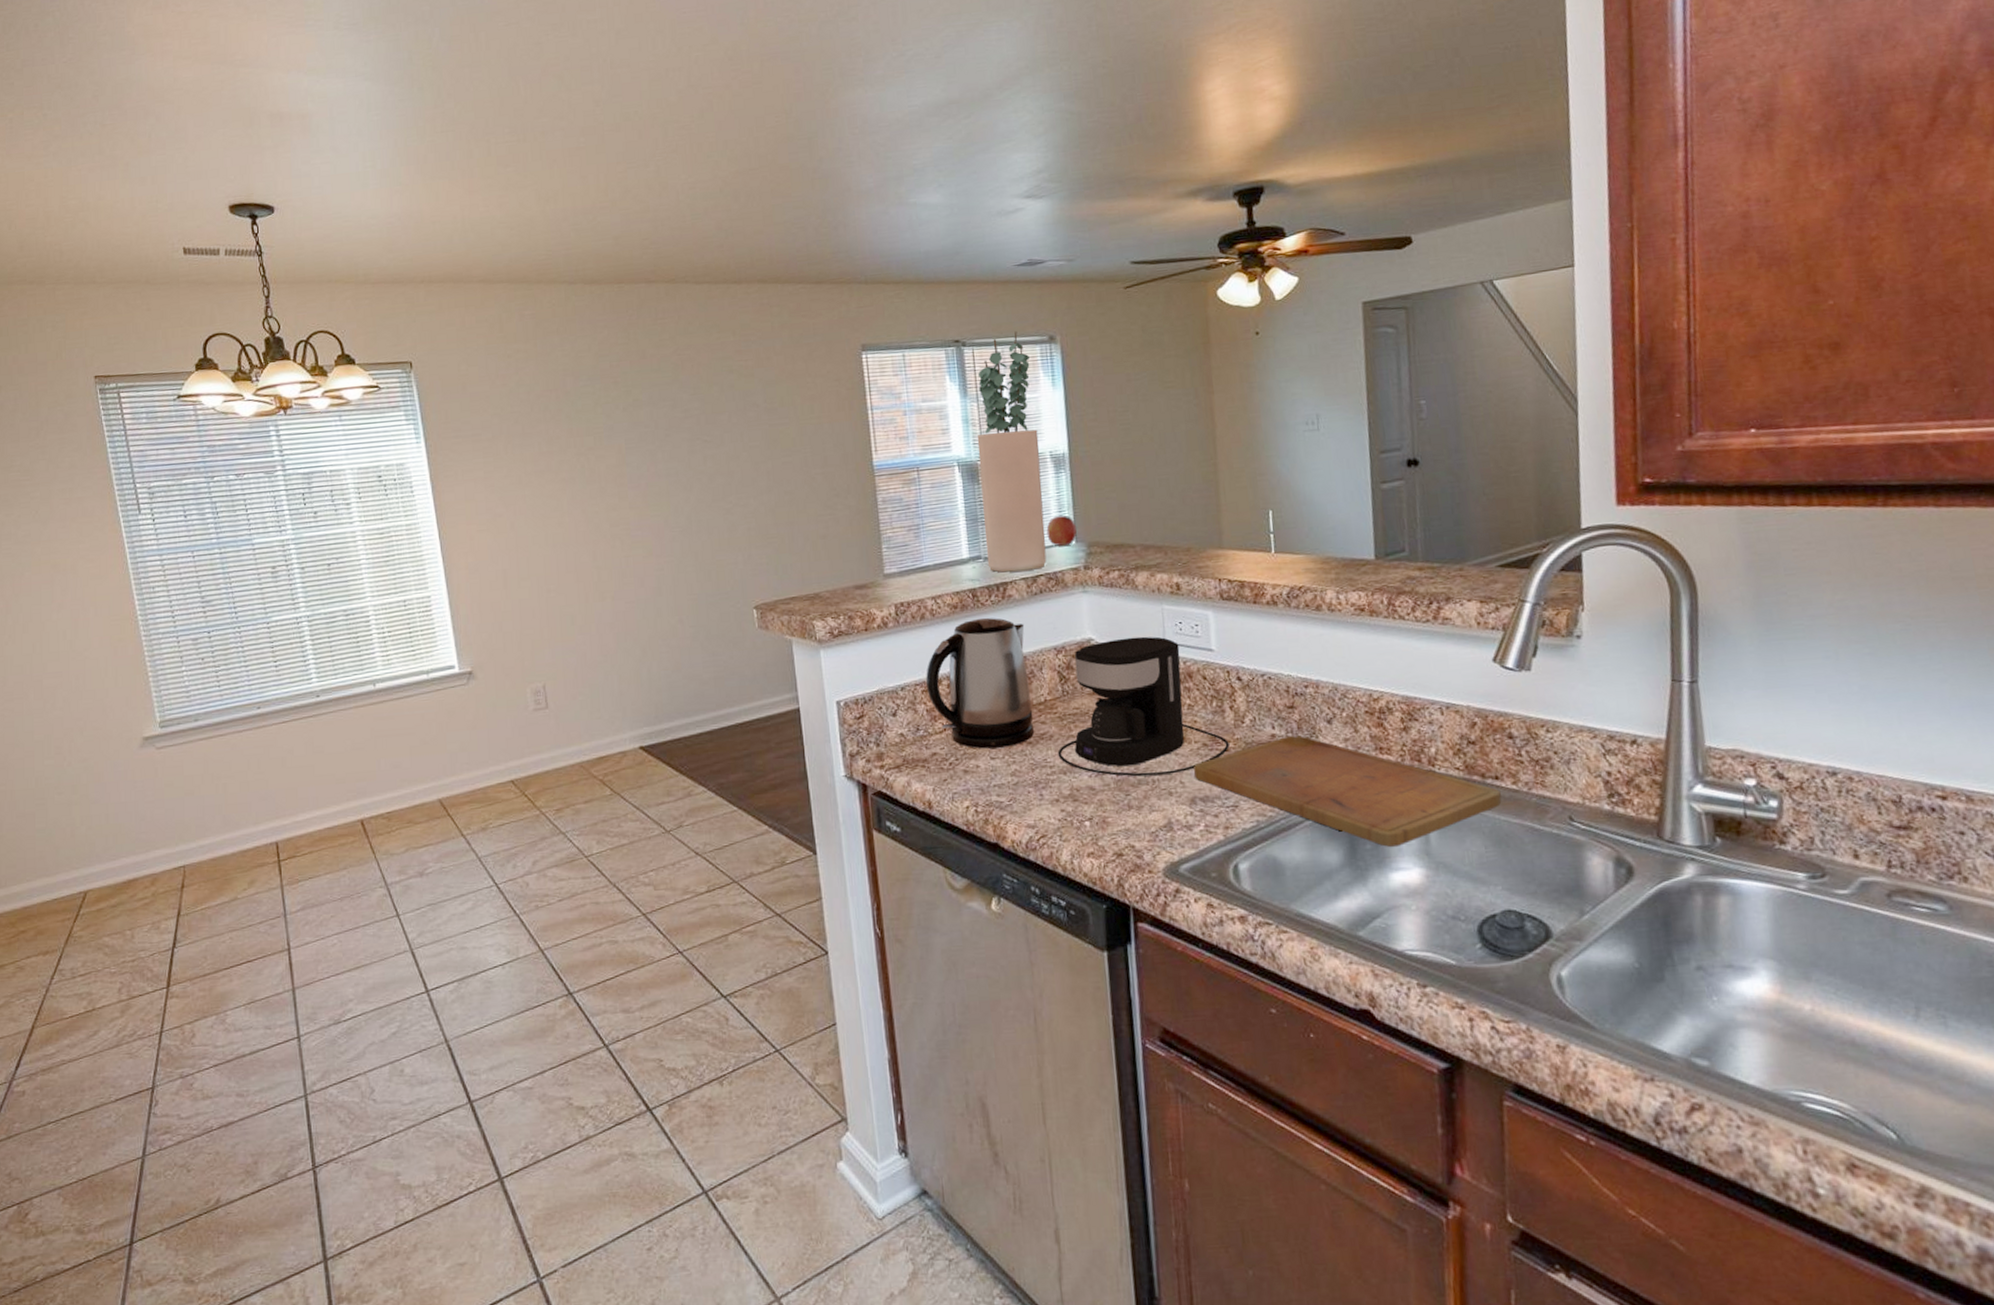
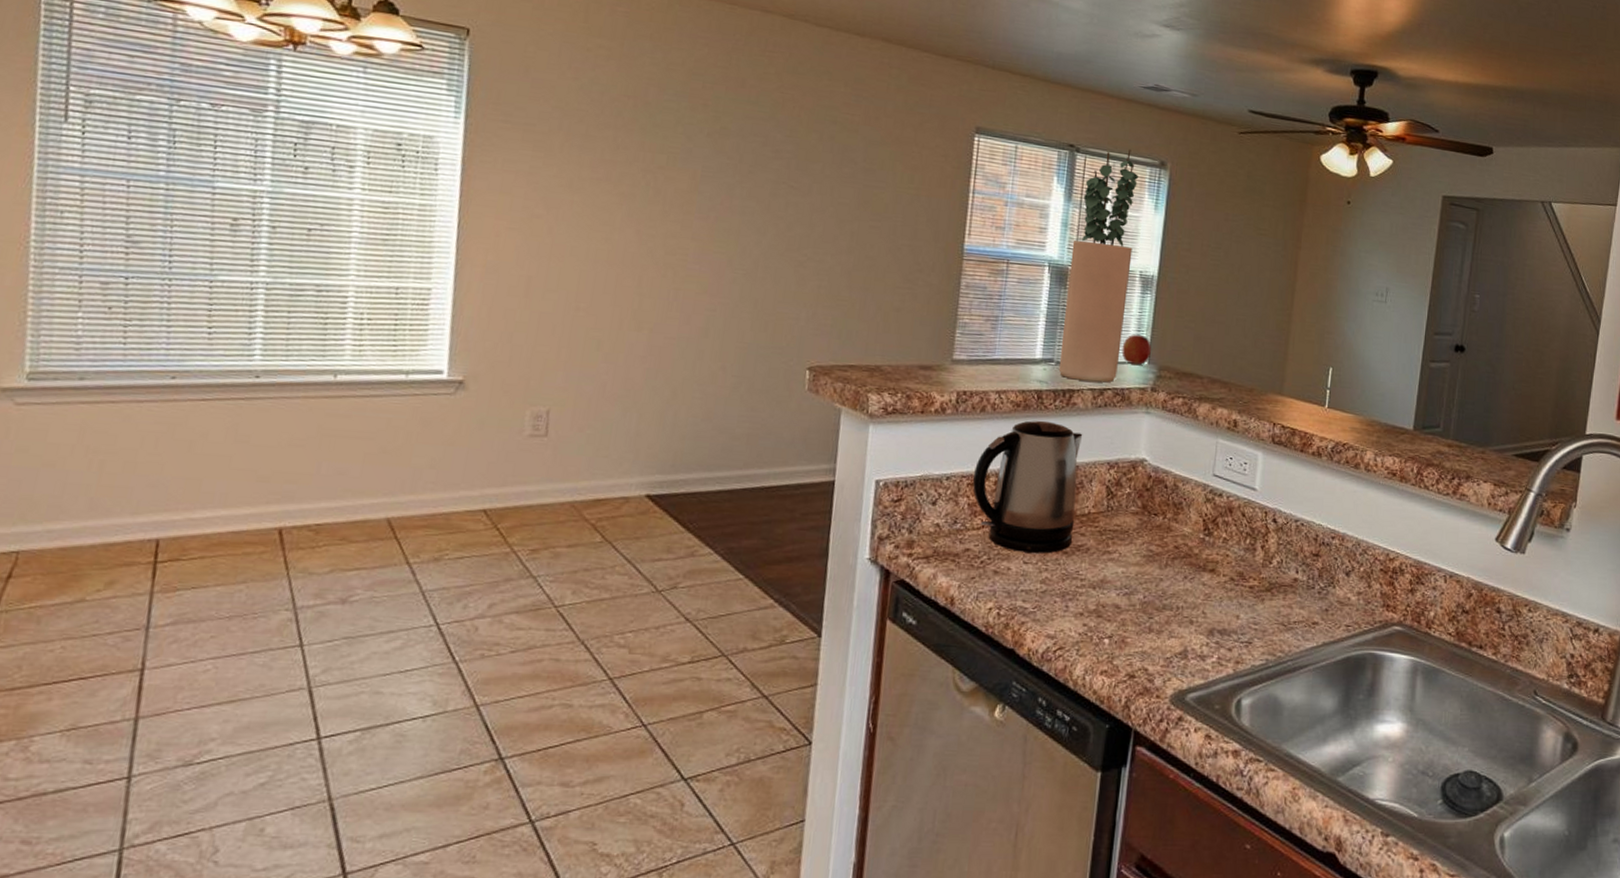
coffee maker: present [1057,636,1229,777] -> none [1091,464,1255,604]
cutting board: present [1194,734,1502,848] -> none [1217,581,1482,701]

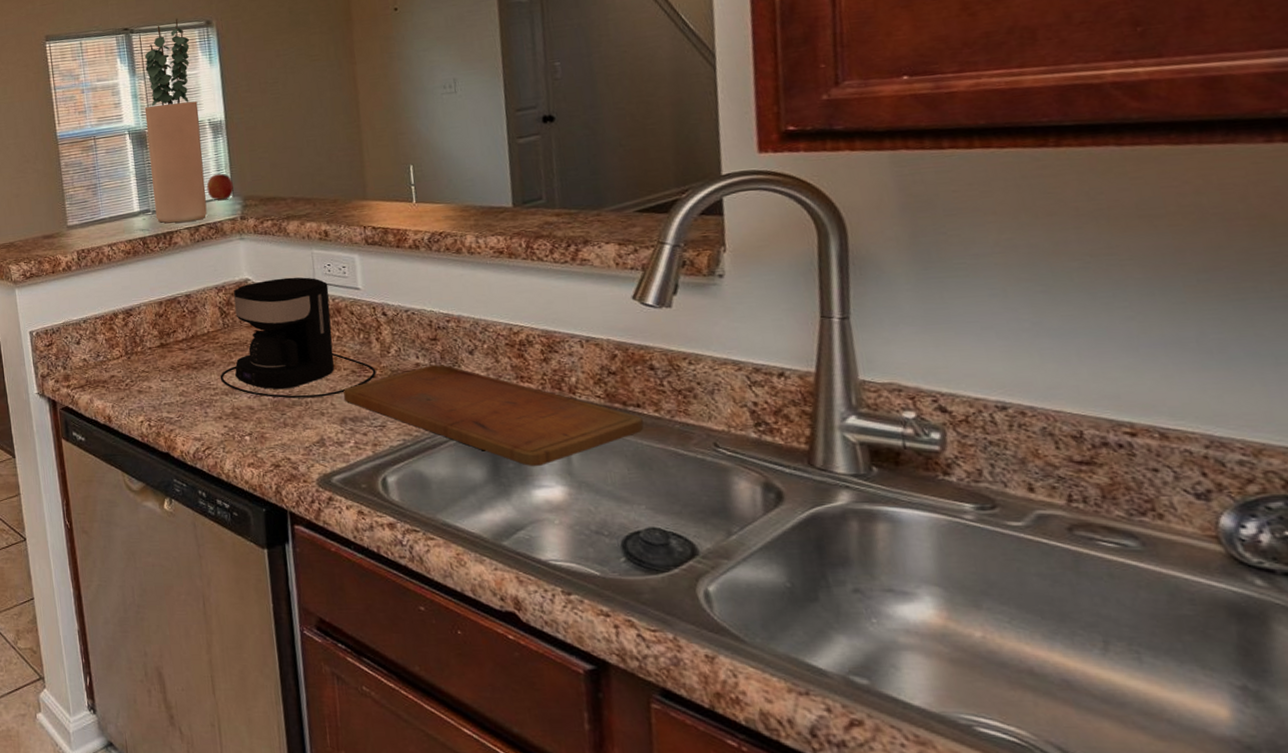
kettle: present [972,420,1083,554] -> none [104,261,199,373]
coffee maker: none [1091,464,1255,604] -> present [220,277,376,399]
cutting board: none [1217,581,1482,701] -> present [343,364,644,467]

